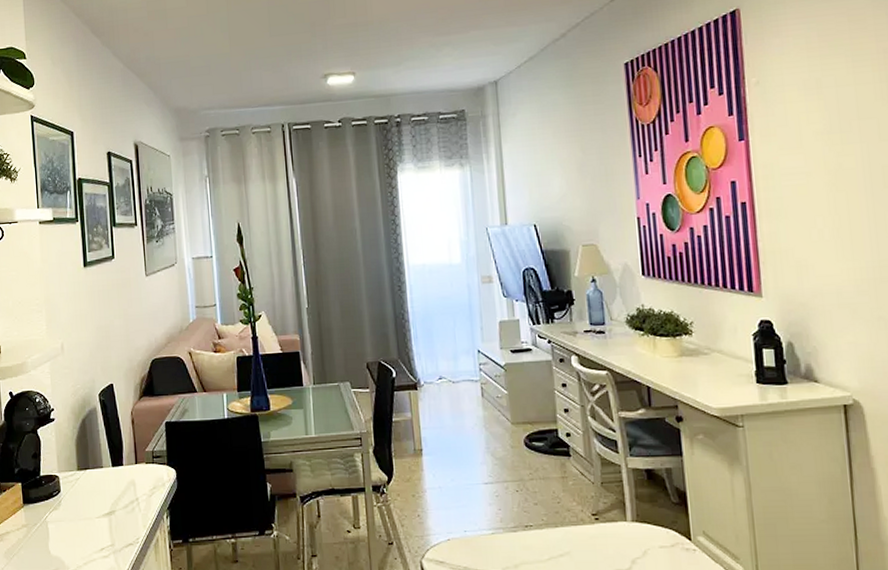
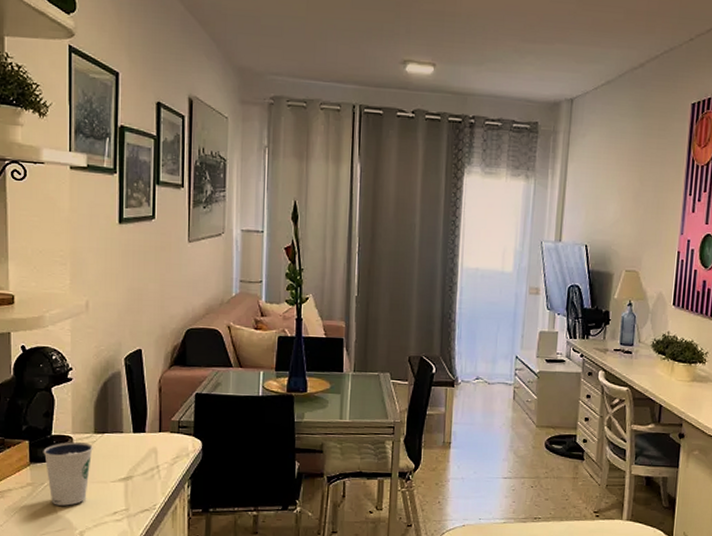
dixie cup: none [34,480,78,545] -> present [43,442,93,506]

